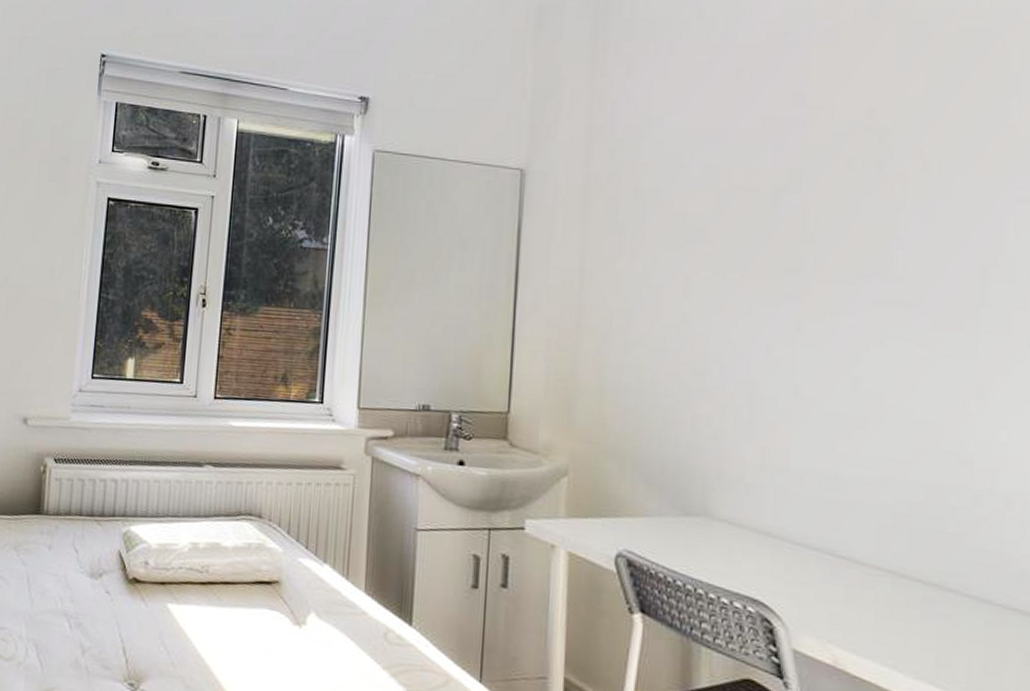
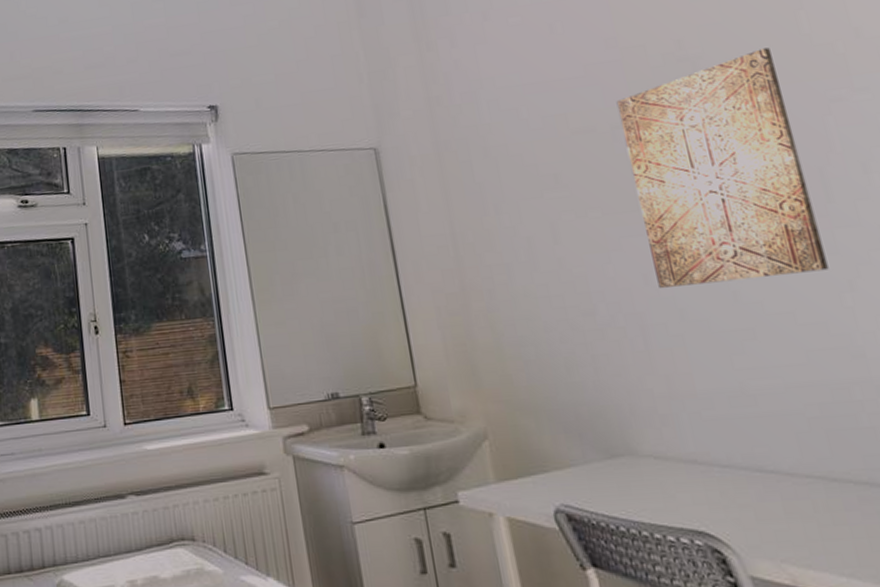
wall art: none [780,132,968,374] -> present [616,47,829,288]

